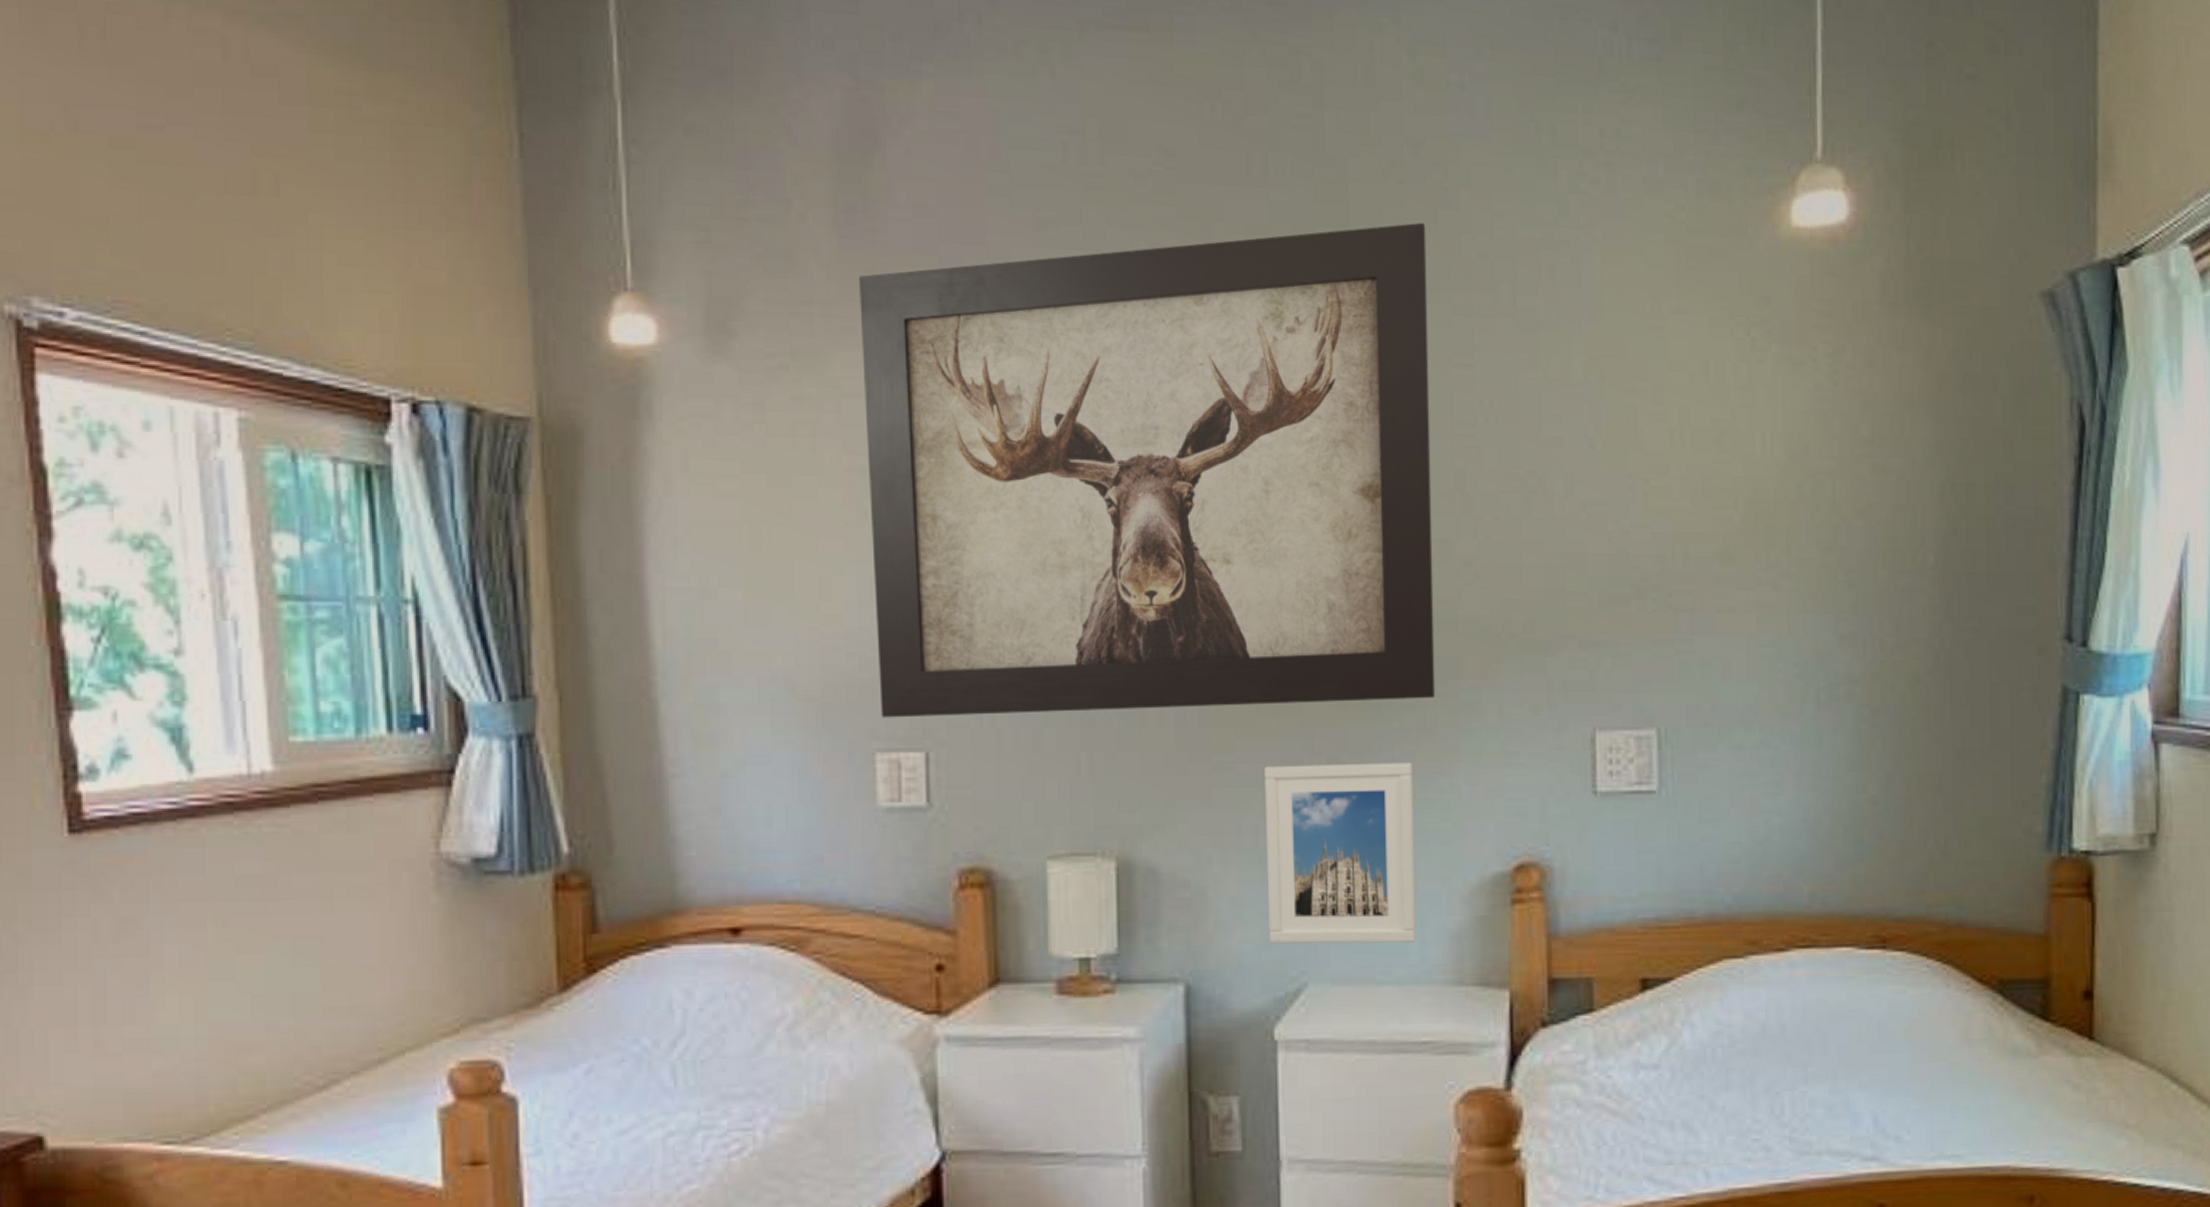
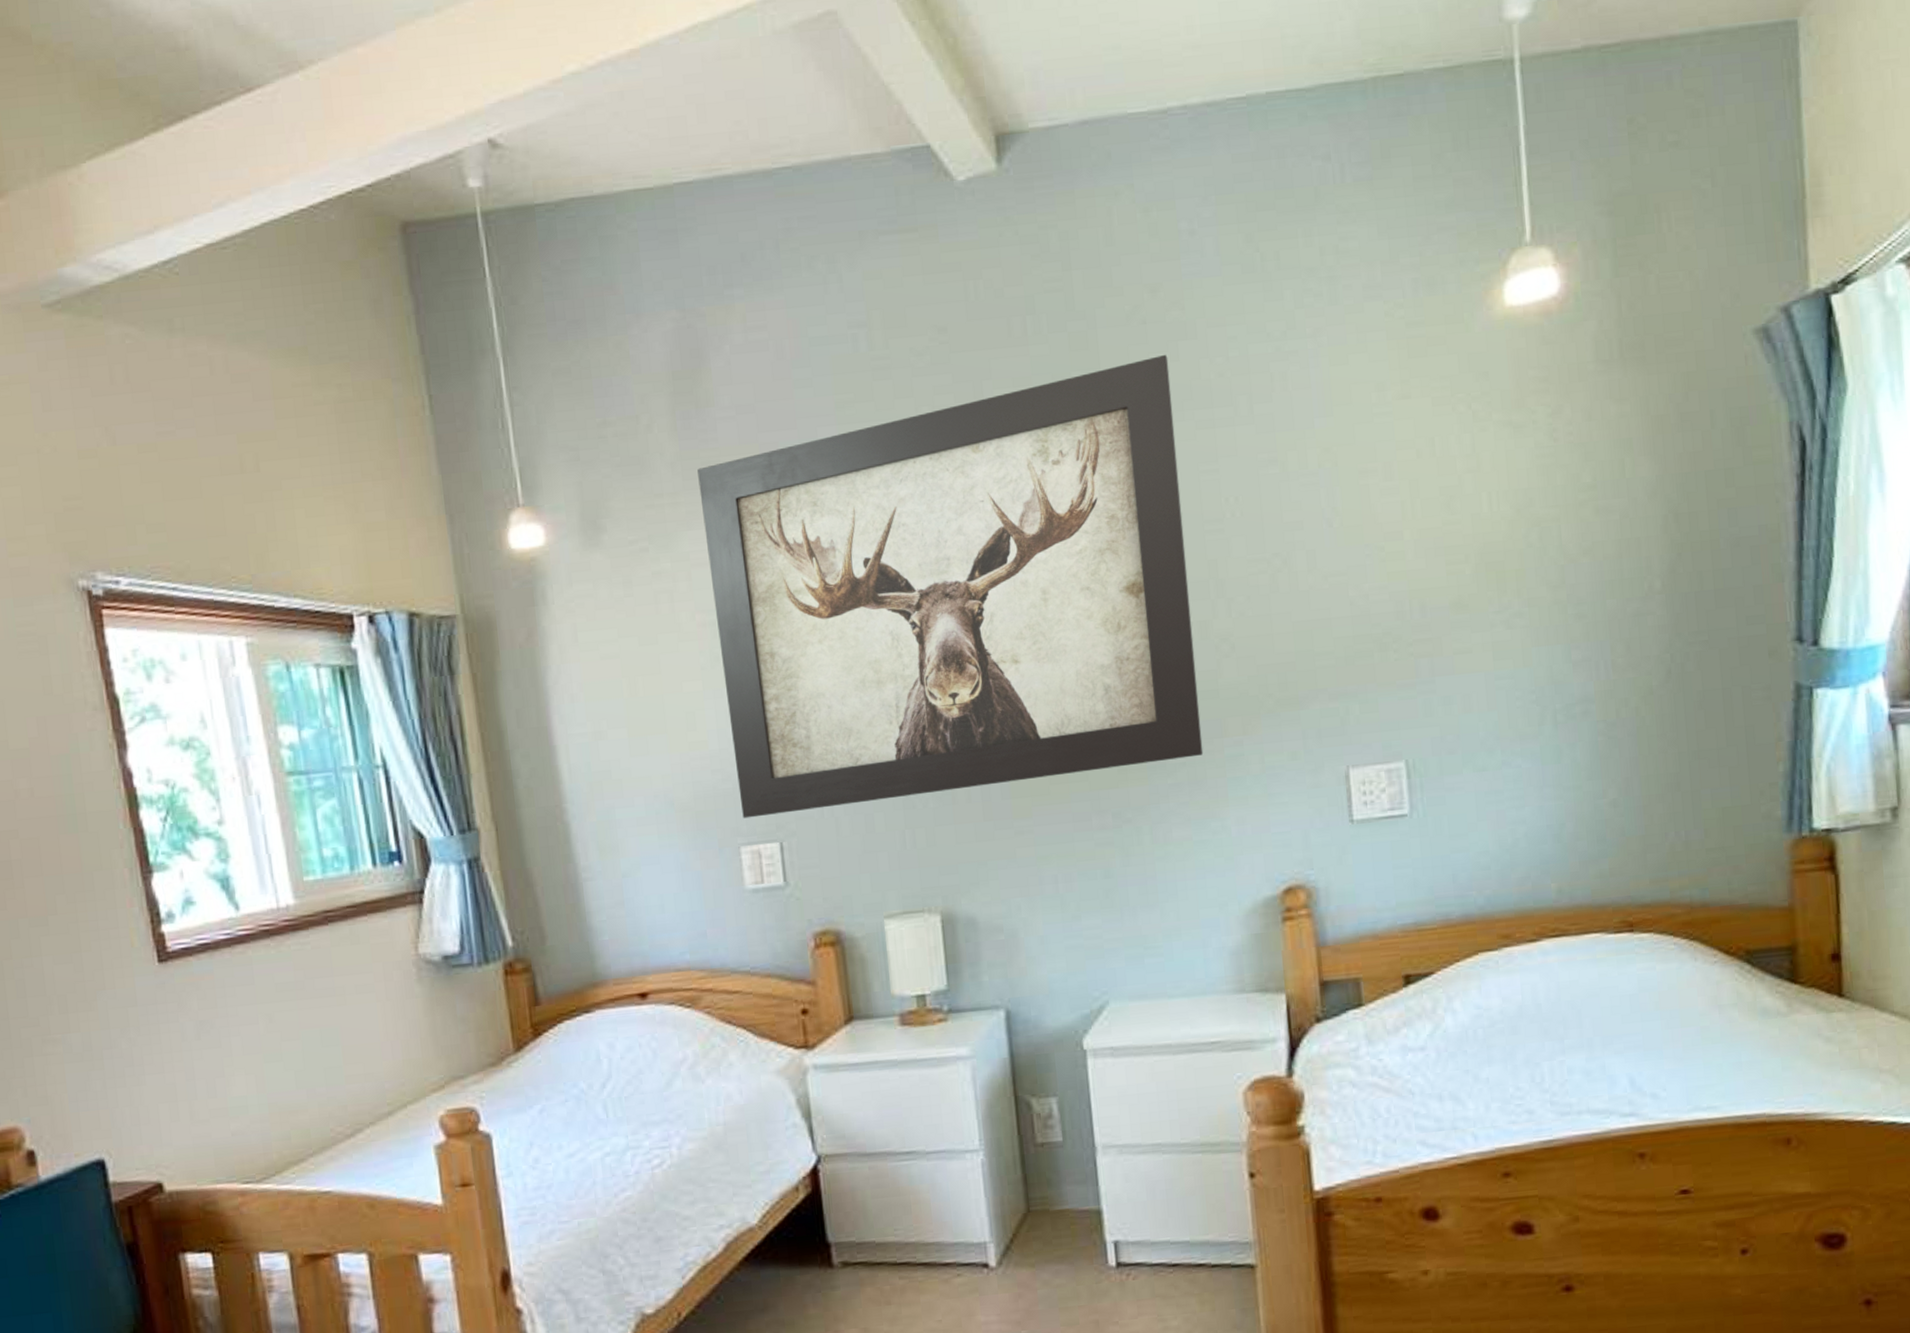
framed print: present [1263,761,1417,944] -> none [1058,810,1201,971]

